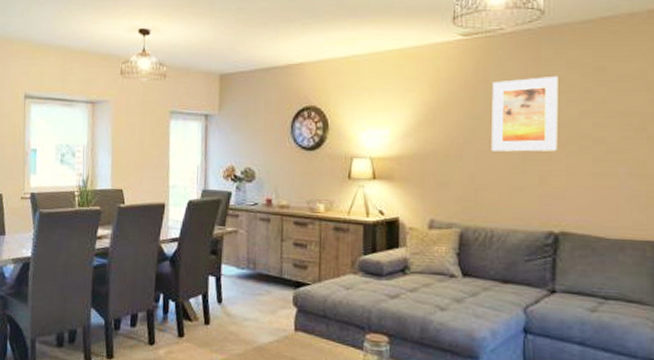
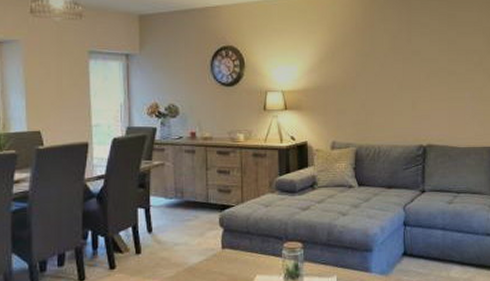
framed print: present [491,75,558,152] -> none [377,21,424,83]

